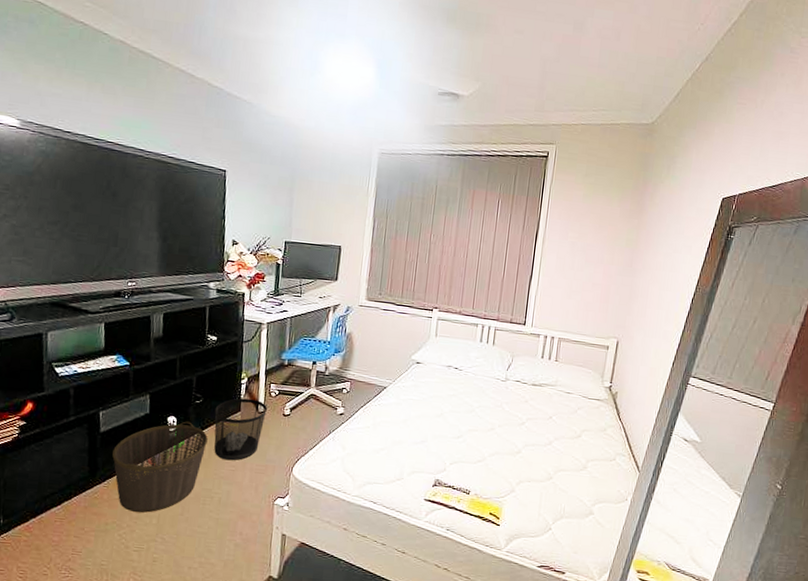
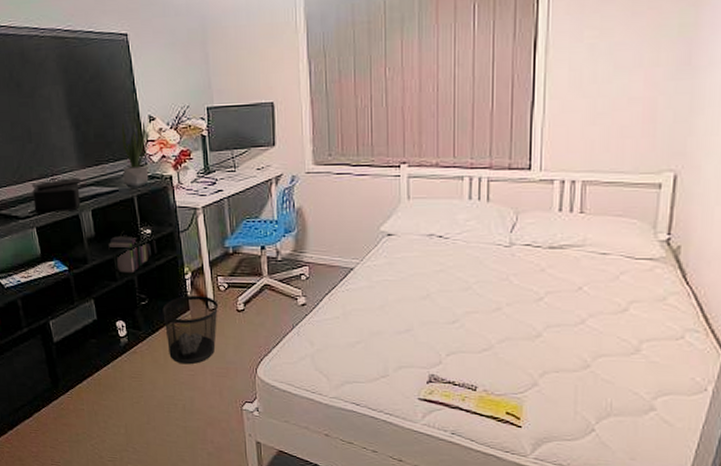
speaker: none [106,282,159,313] -> present [32,176,81,214]
basket: present [111,421,208,513] -> none [68,325,161,422]
books: none [172,332,220,373] -> present [108,225,158,272]
potted plant: none [199,242,229,301] -> present [121,120,150,190]

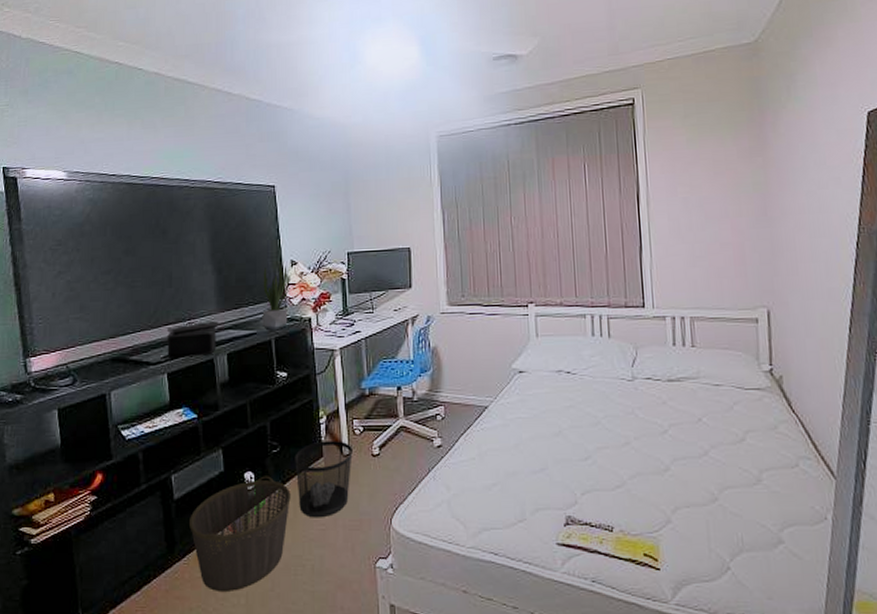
basket: none [68,325,161,422] -> present [188,476,291,591]
books: present [108,225,158,272] -> none [242,368,293,418]

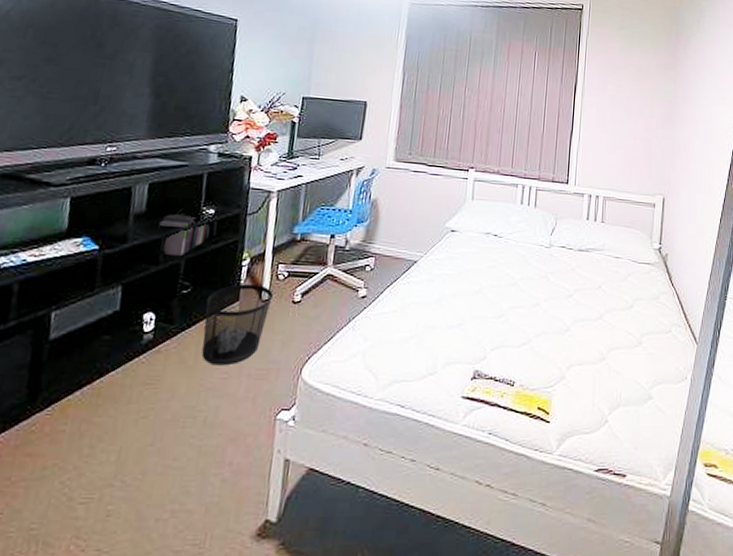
speaker: present [167,320,219,359] -> none [75,146,146,183]
basket: present [188,476,291,591] -> none [62,318,195,446]
books: none [242,368,293,418] -> present [155,204,219,256]
potted plant: present [262,264,290,332] -> none [196,98,235,167]

